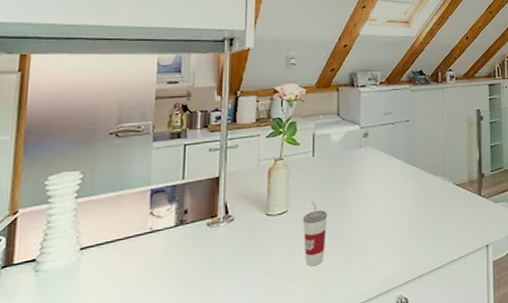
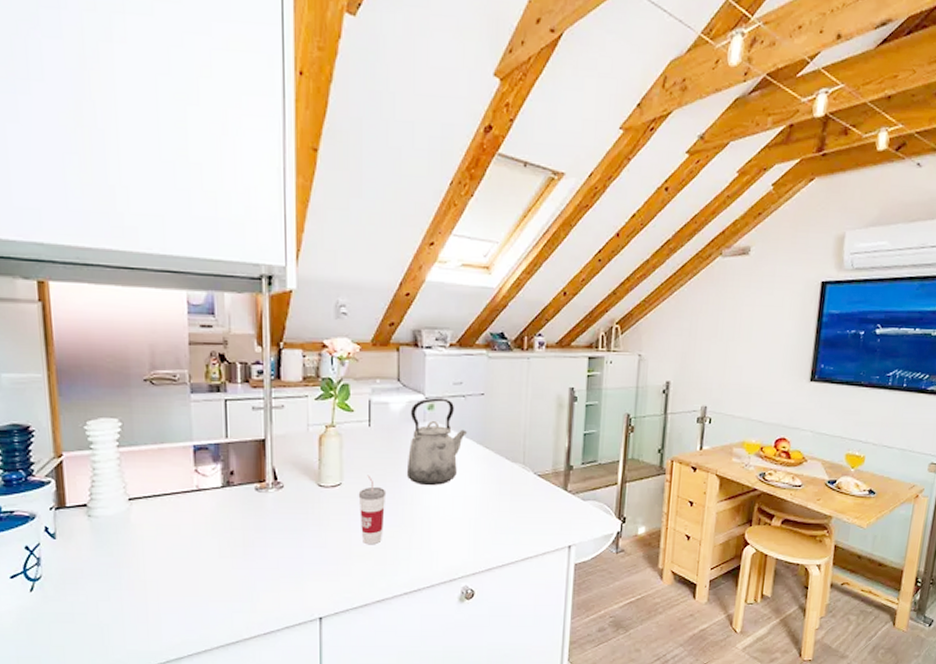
kettle: none [345,127,396,204] -> present [406,398,467,486]

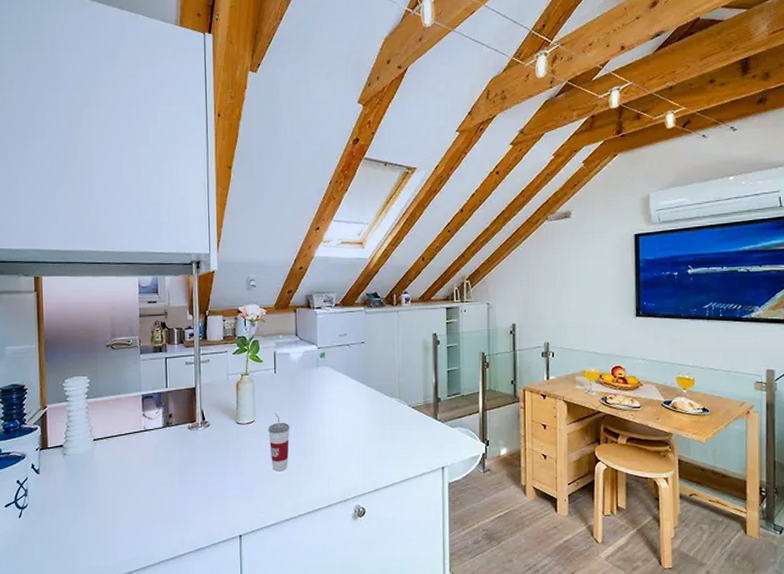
kettle: present [406,398,467,486] -> none [305,347,352,420]

